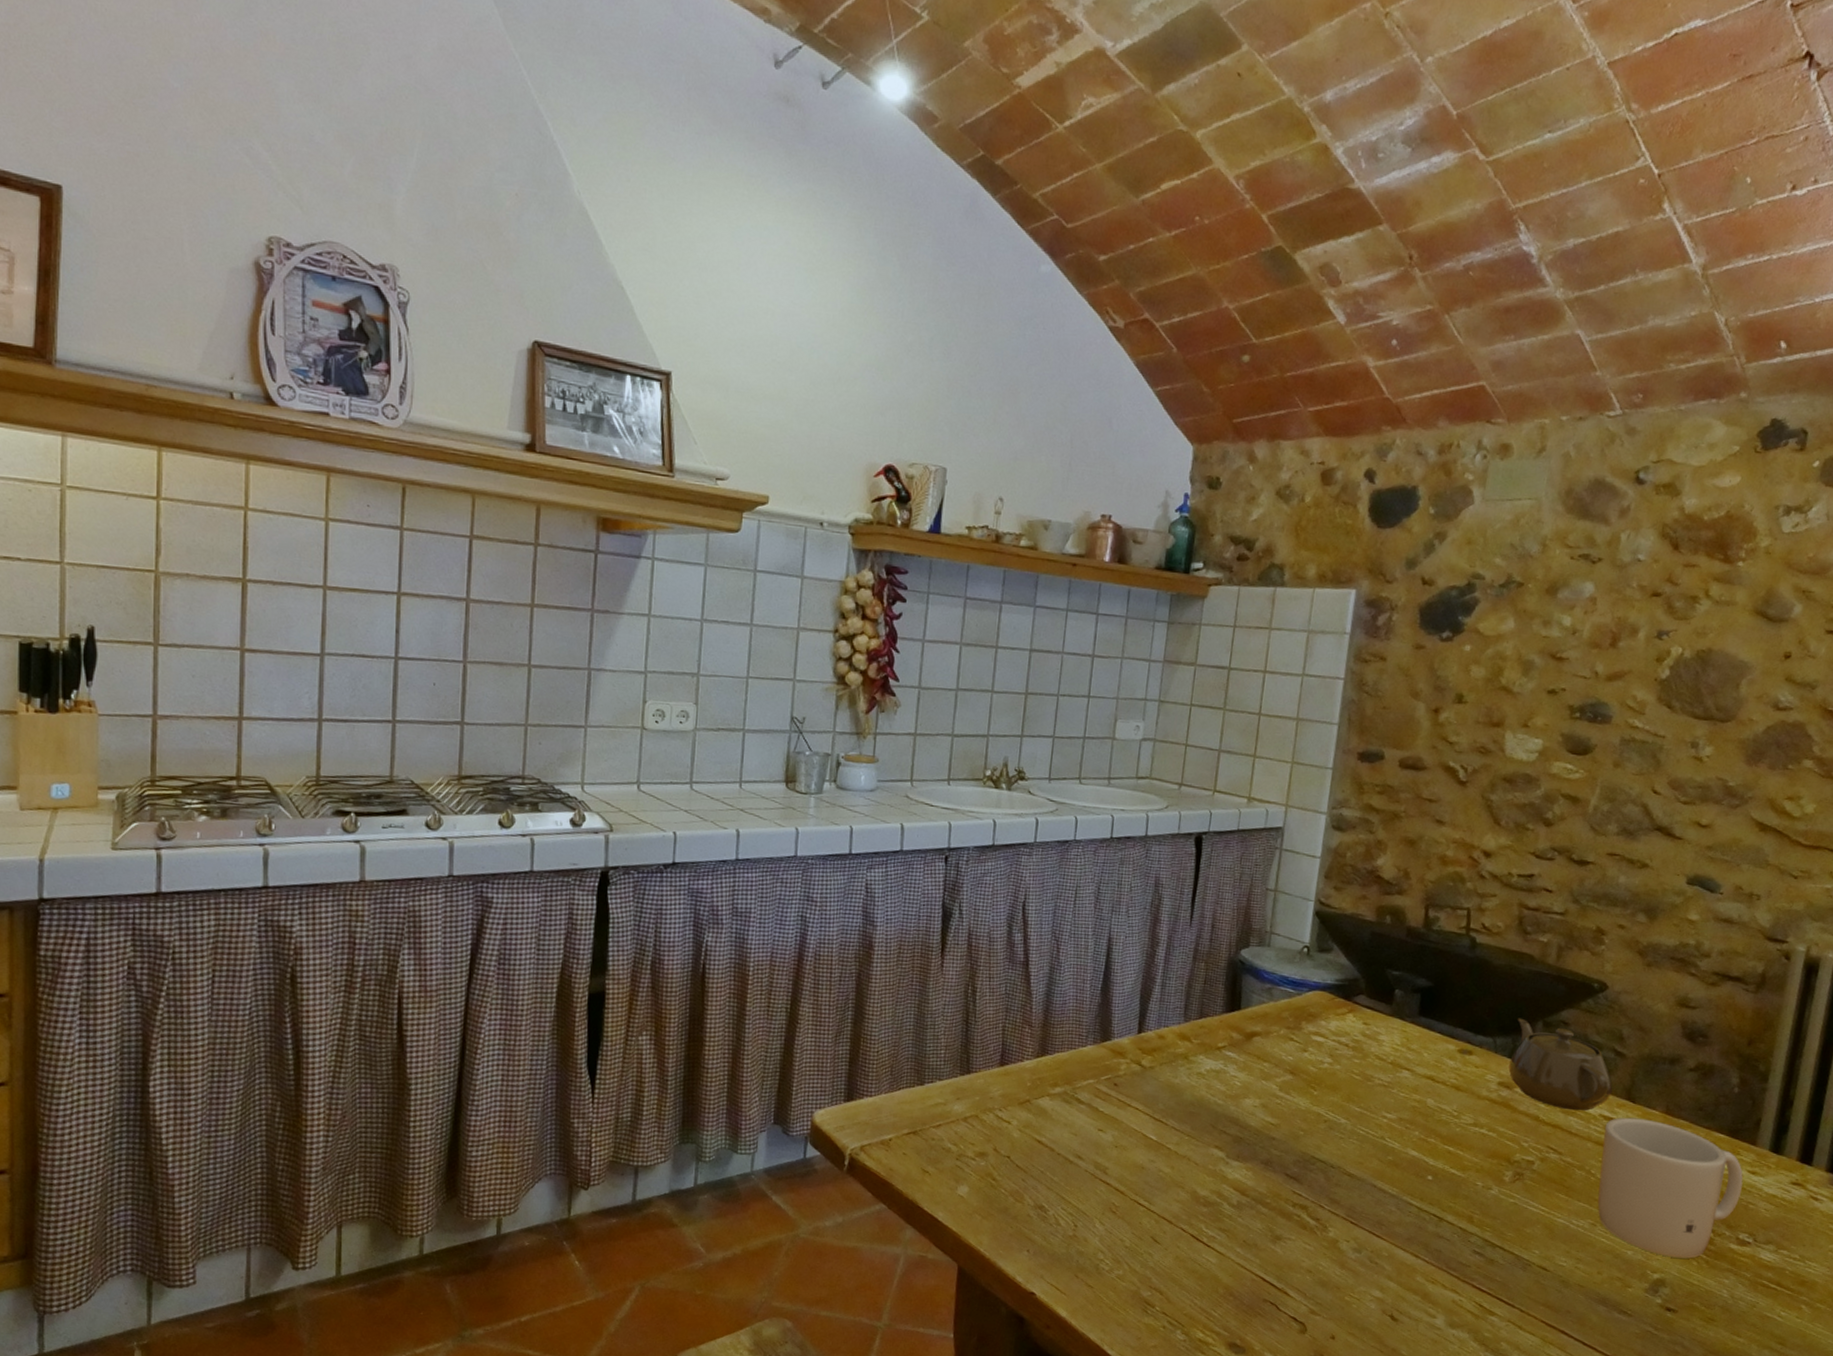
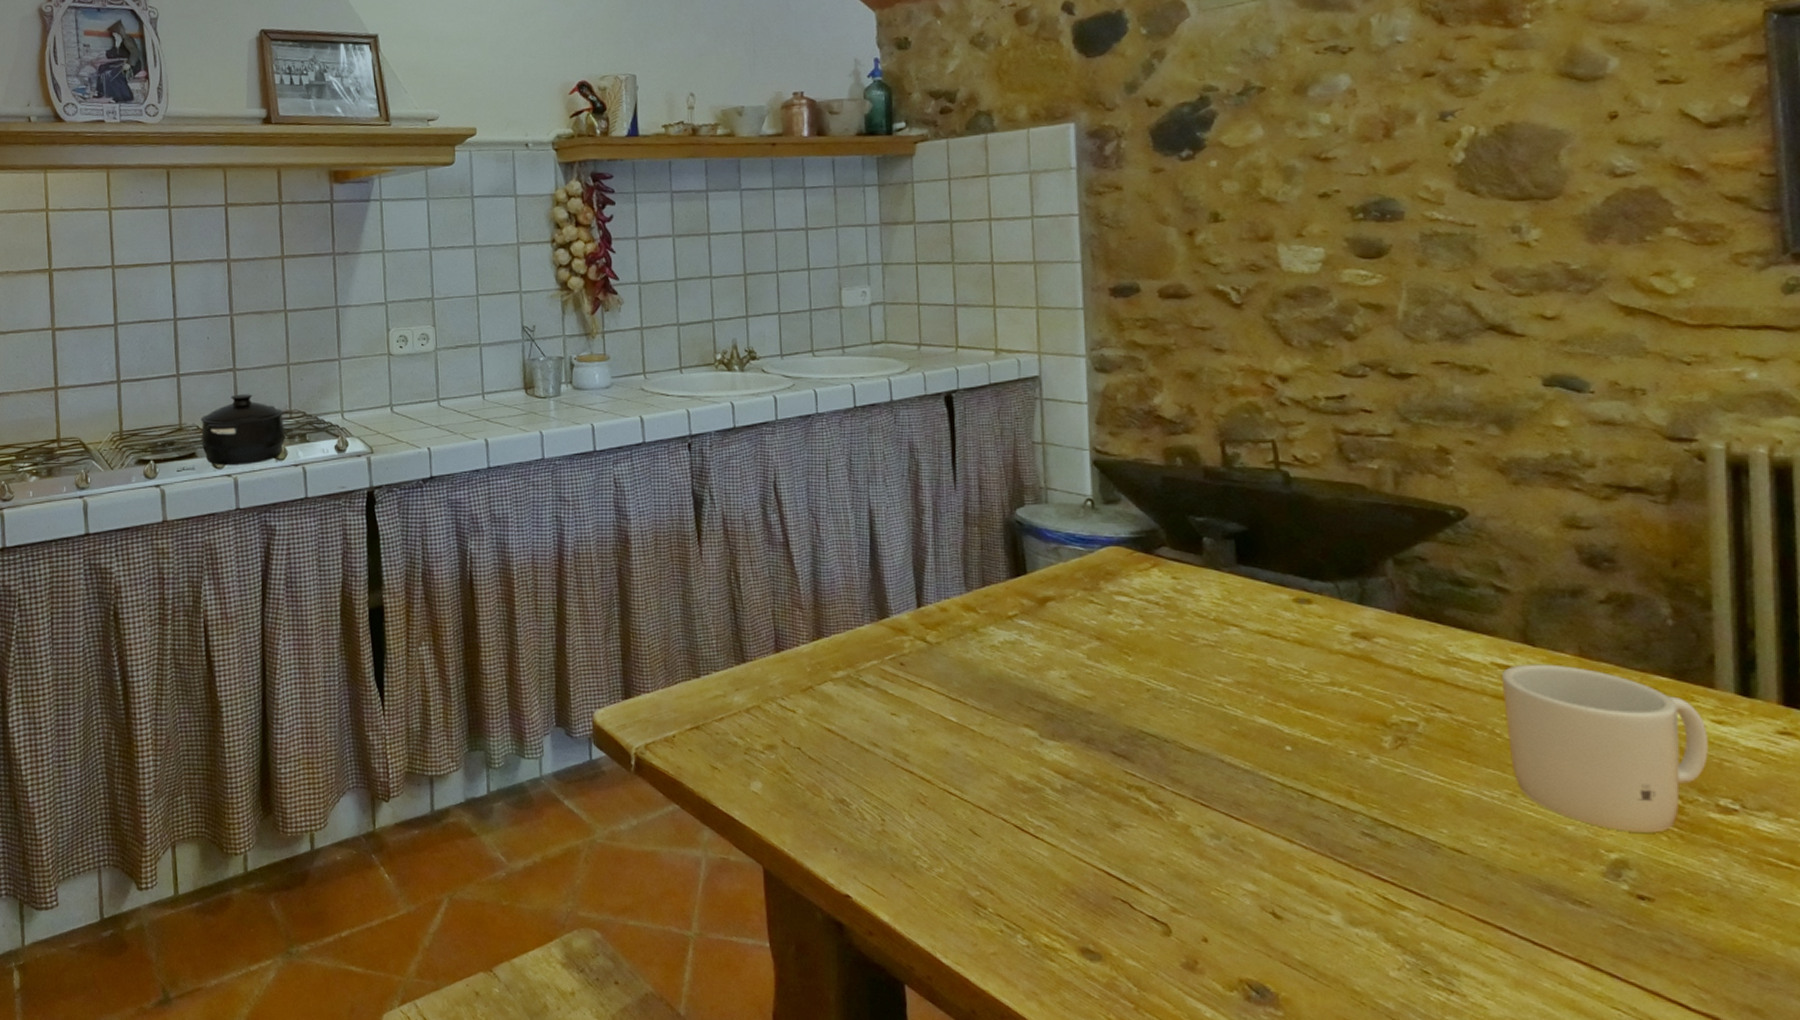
saucepan: none [415,751,516,830] -> present [200,394,285,466]
teapot: present [1508,1018,1613,1111] -> none [1360,557,1502,660]

